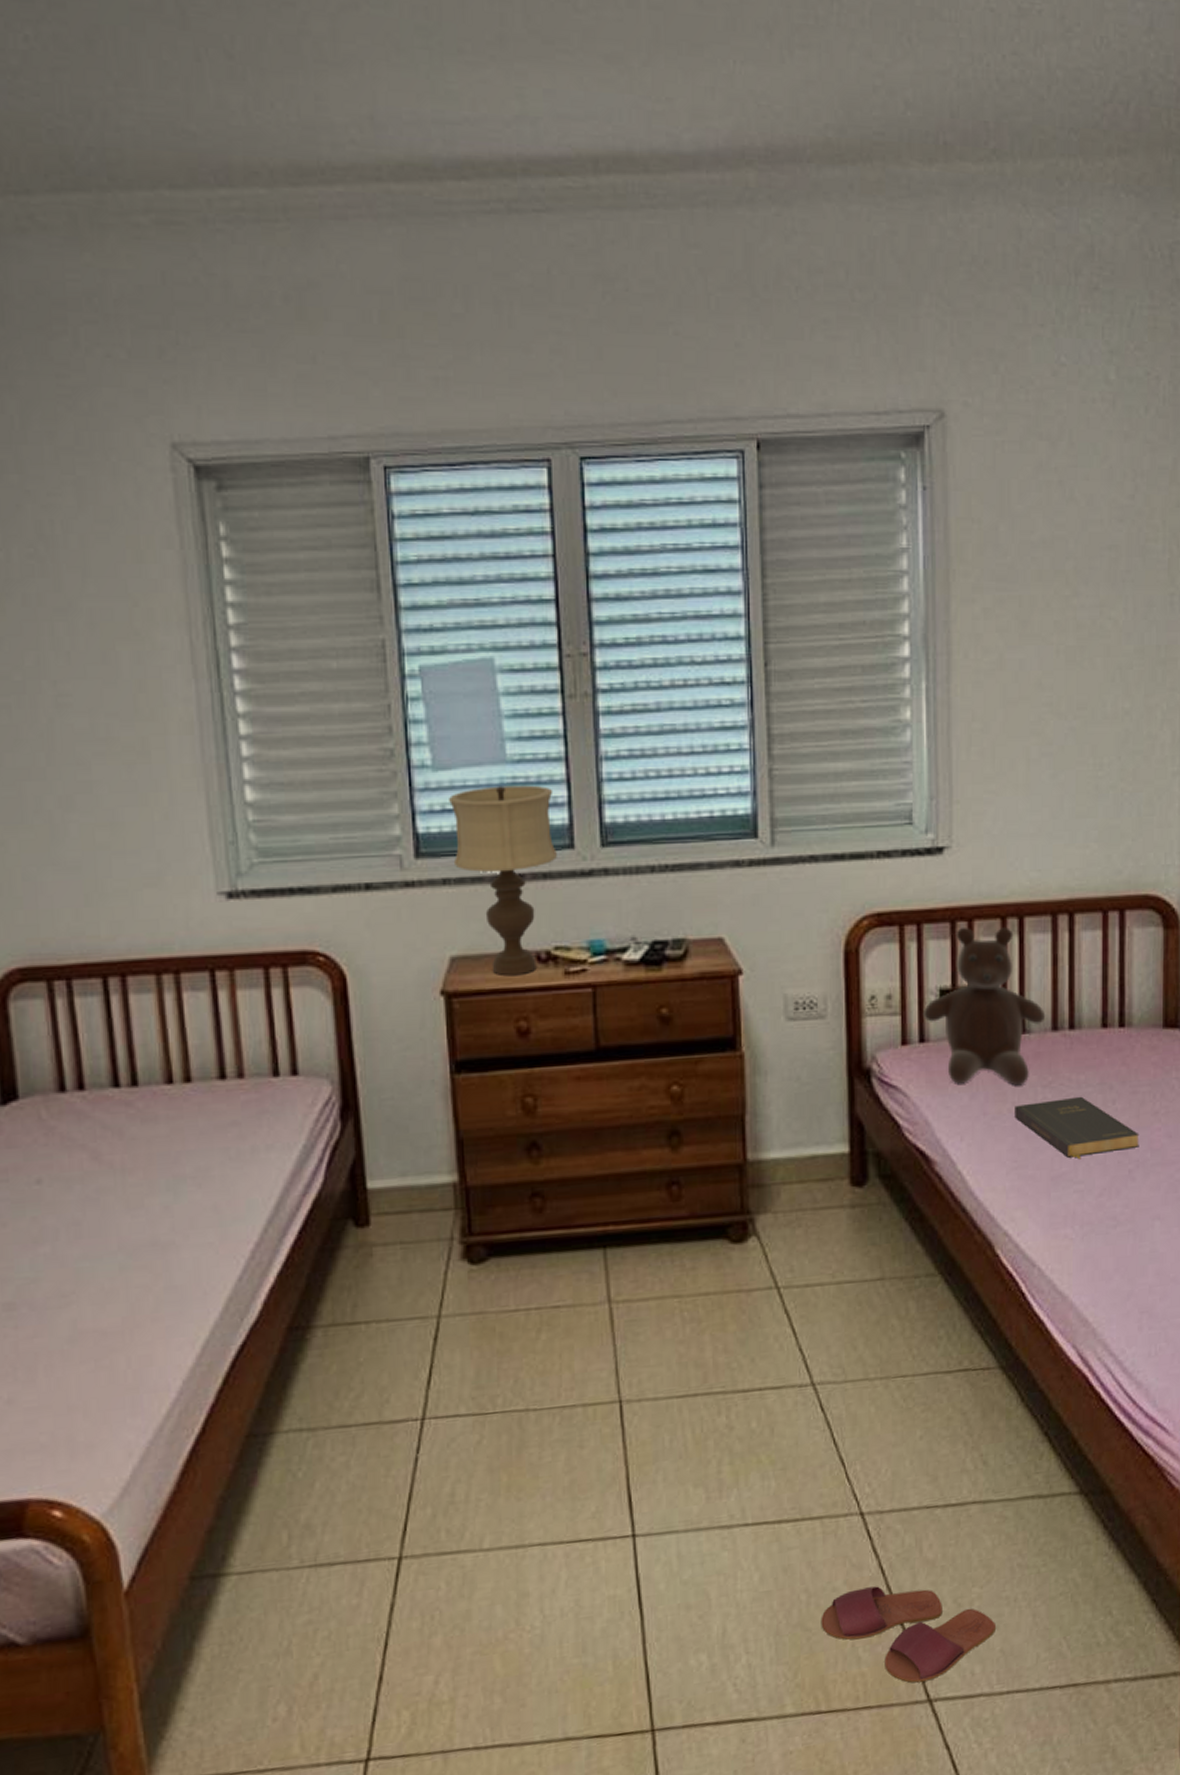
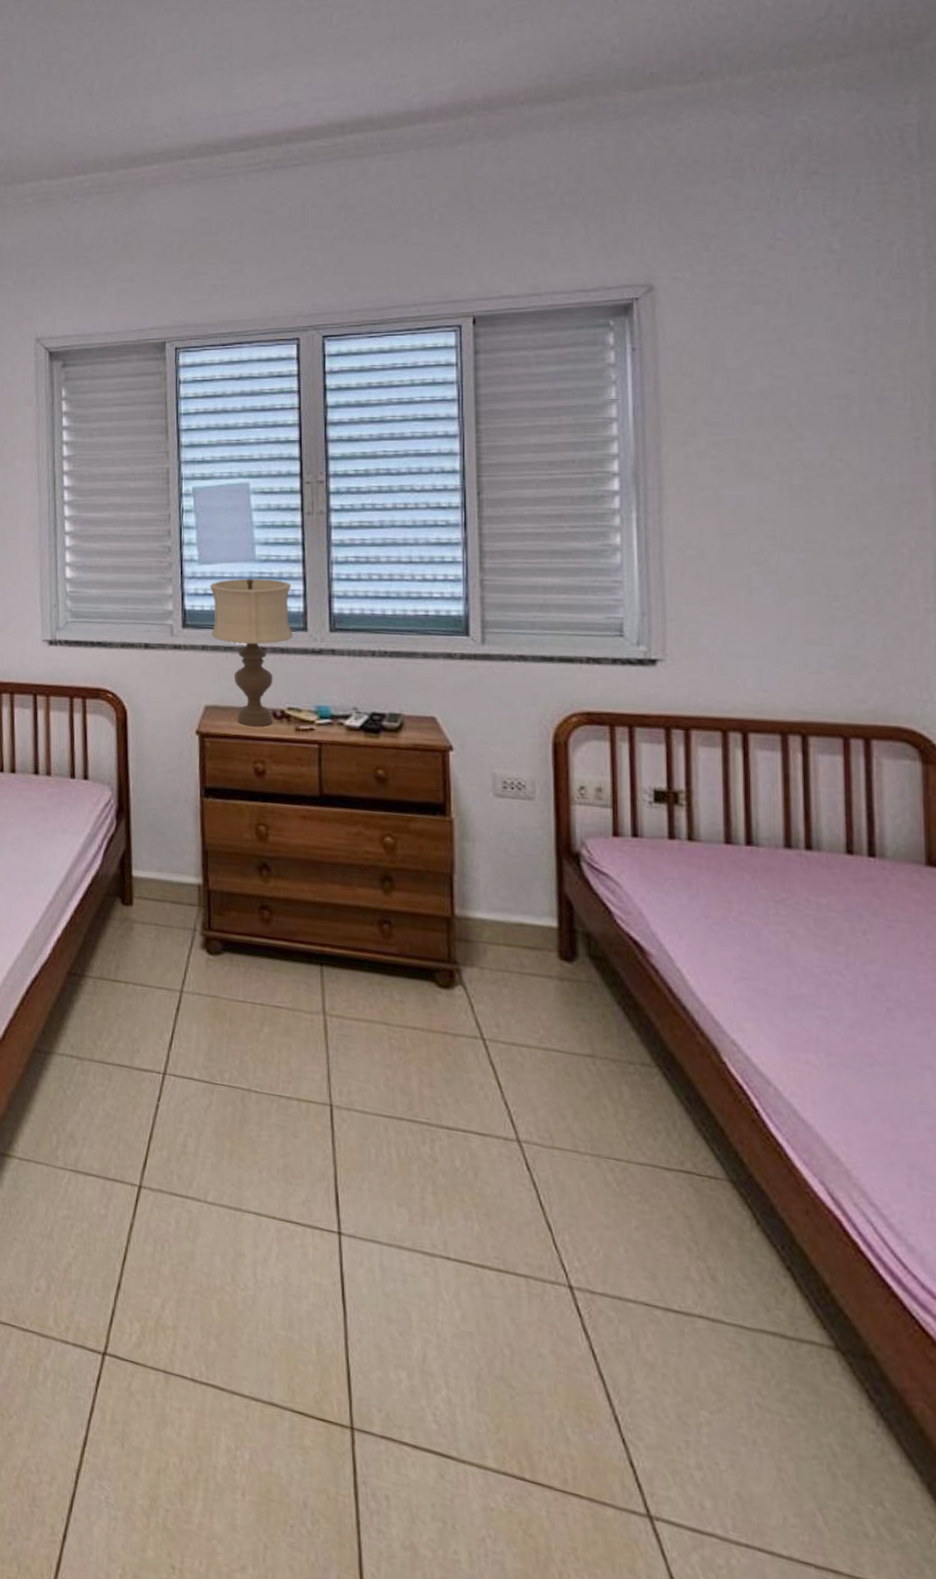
slippers: present [821,1586,995,1683] -> none [525,1362,730,1495]
teddy bear: present [924,926,1046,1086] -> none [637,734,777,897]
book: present [1015,1096,1140,1160] -> none [742,915,900,986]

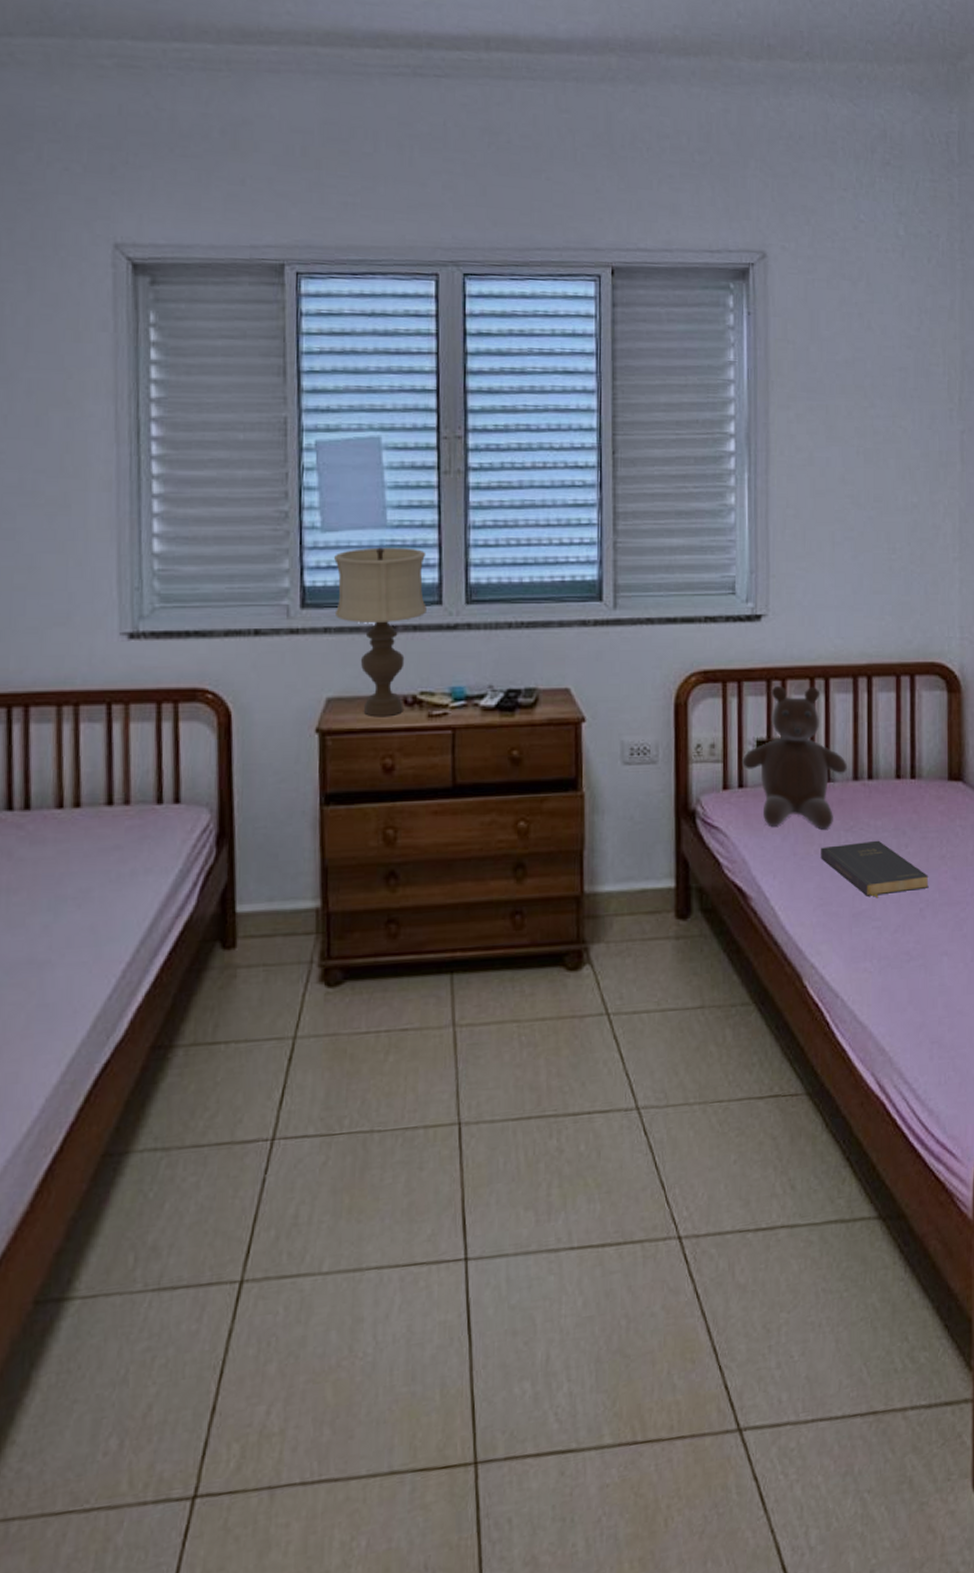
teddy bear: none [637,734,777,897] -> present [742,685,848,829]
book: none [742,915,900,986] -> present [821,840,929,898]

